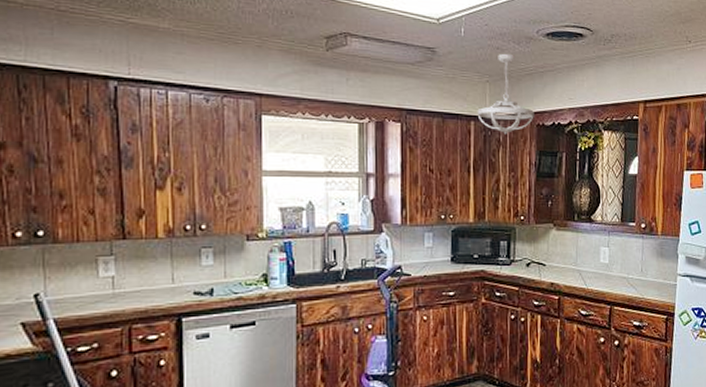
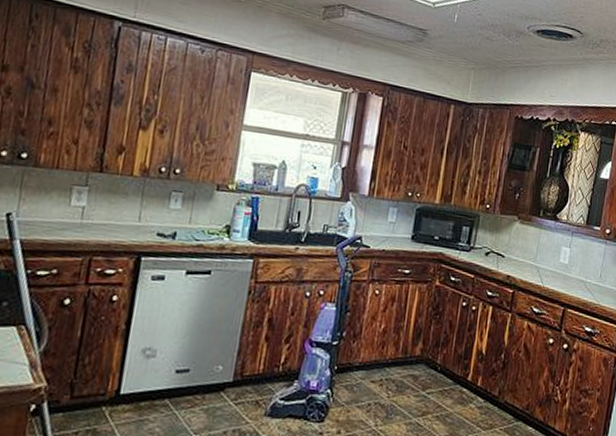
ceiling light fixture: present [477,53,534,135] -> none [458,43,514,123]

